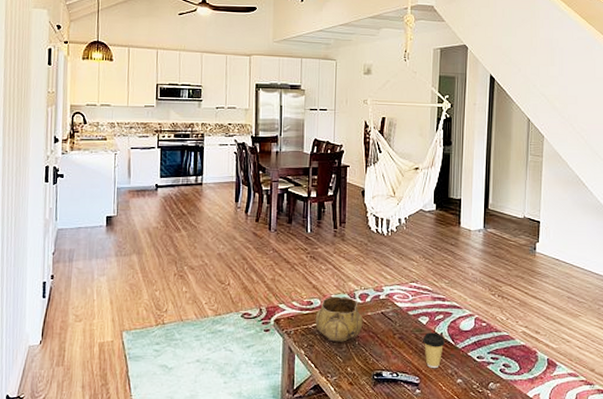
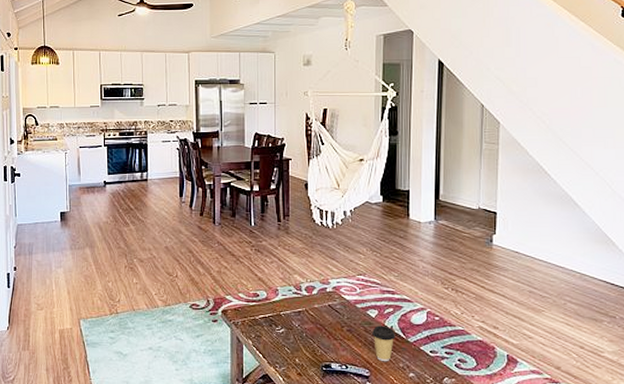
decorative bowl: present [315,296,363,342] -> none [262,289,310,334]

